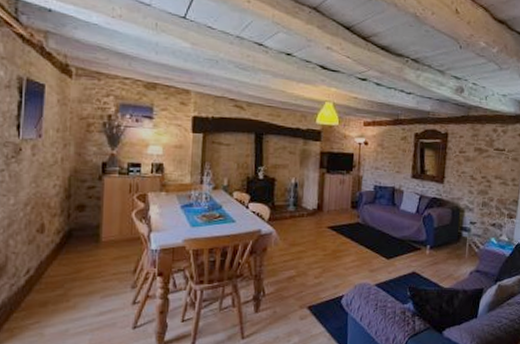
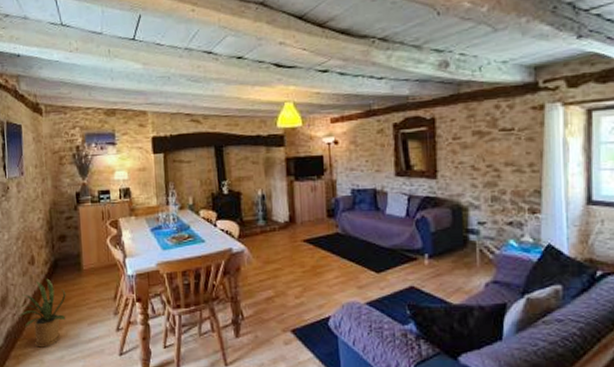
house plant: none [19,248,79,320] -> present [19,278,66,348]

